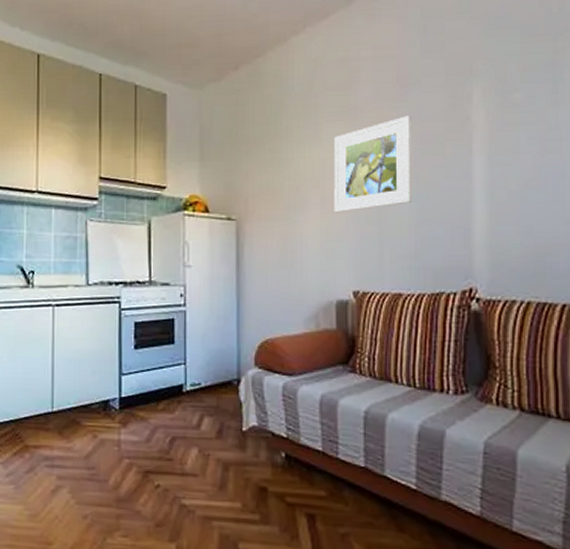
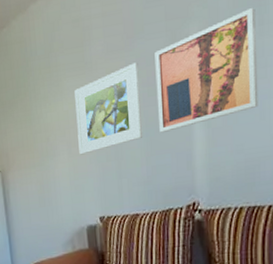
wall art: none [431,74,551,199] -> present [154,8,258,133]

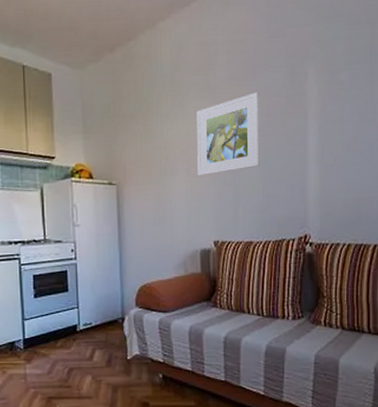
wall art: present [154,8,258,133] -> none [275,57,368,163]

